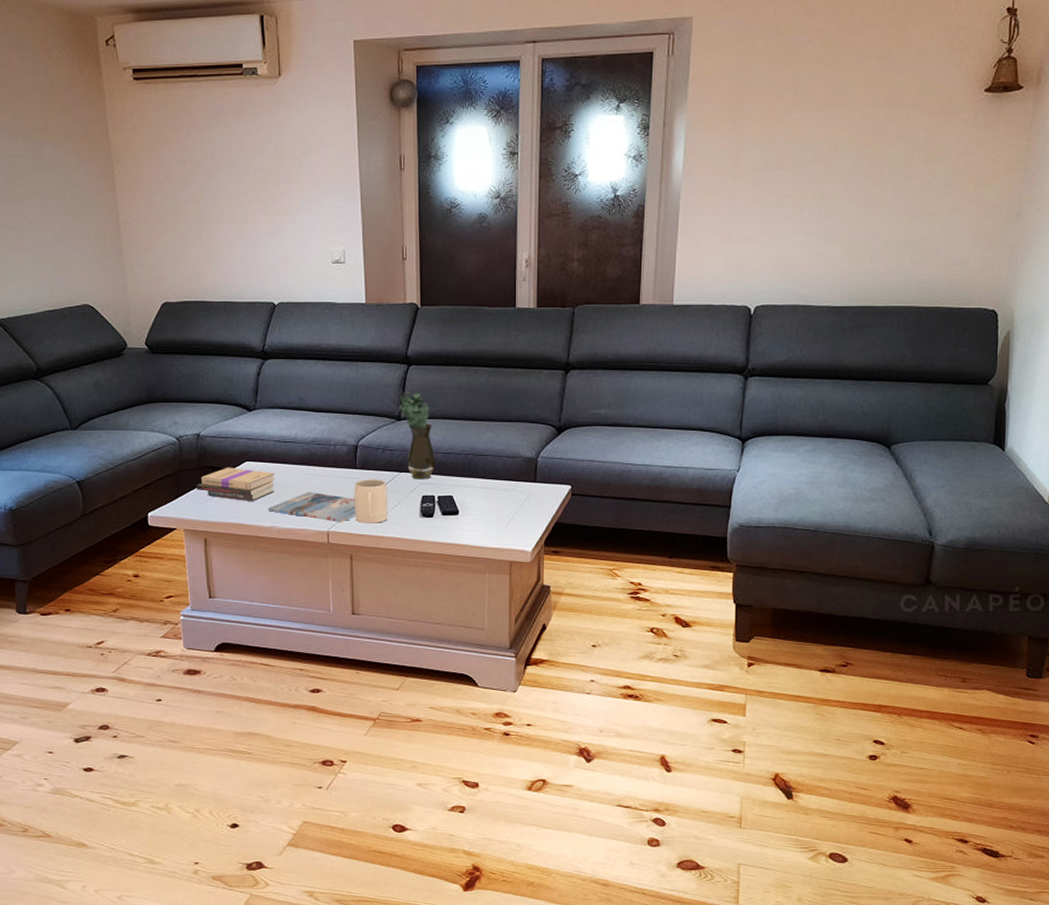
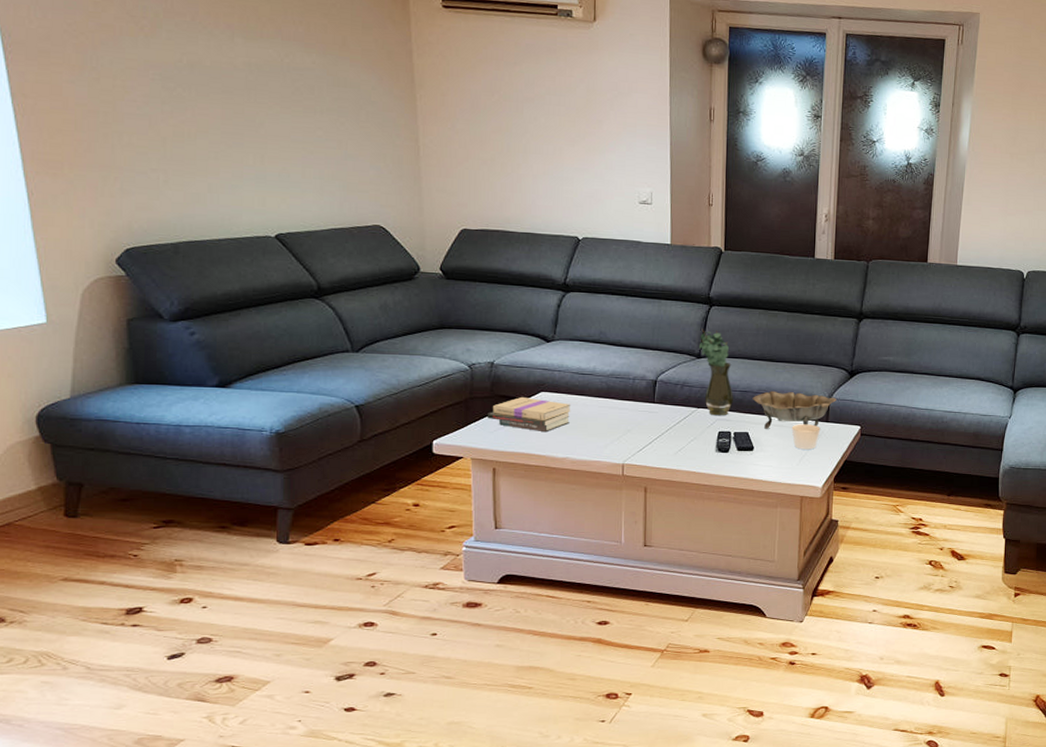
magazine: present [267,492,356,523] -> none [561,424,652,456]
mug: present [353,479,388,524] -> none [650,413,685,458]
decorative bowl: none [455,451,544,492] -> present [752,390,837,429]
candle: none [497,485,528,512] -> present [791,424,821,450]

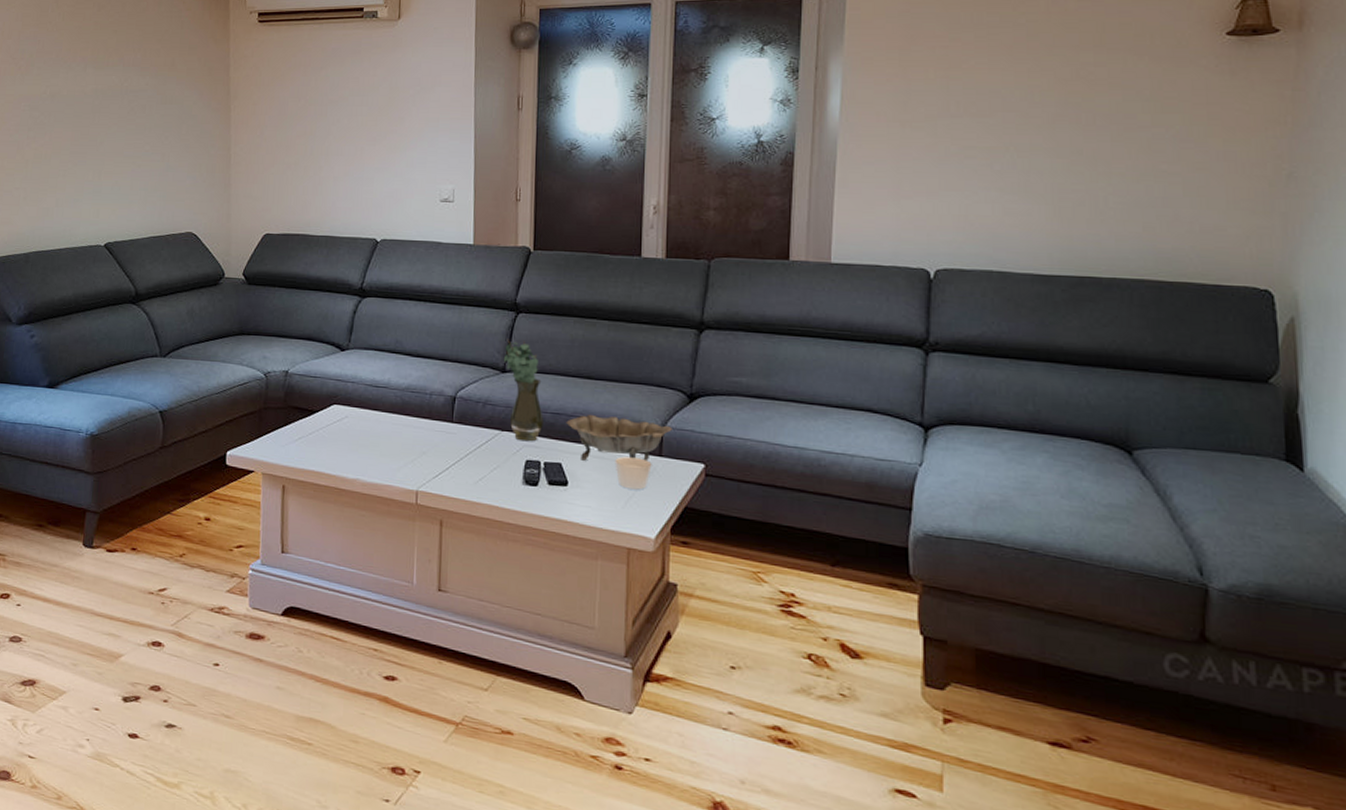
books: present [486,396,571,433] -> none [279,408,364,450]

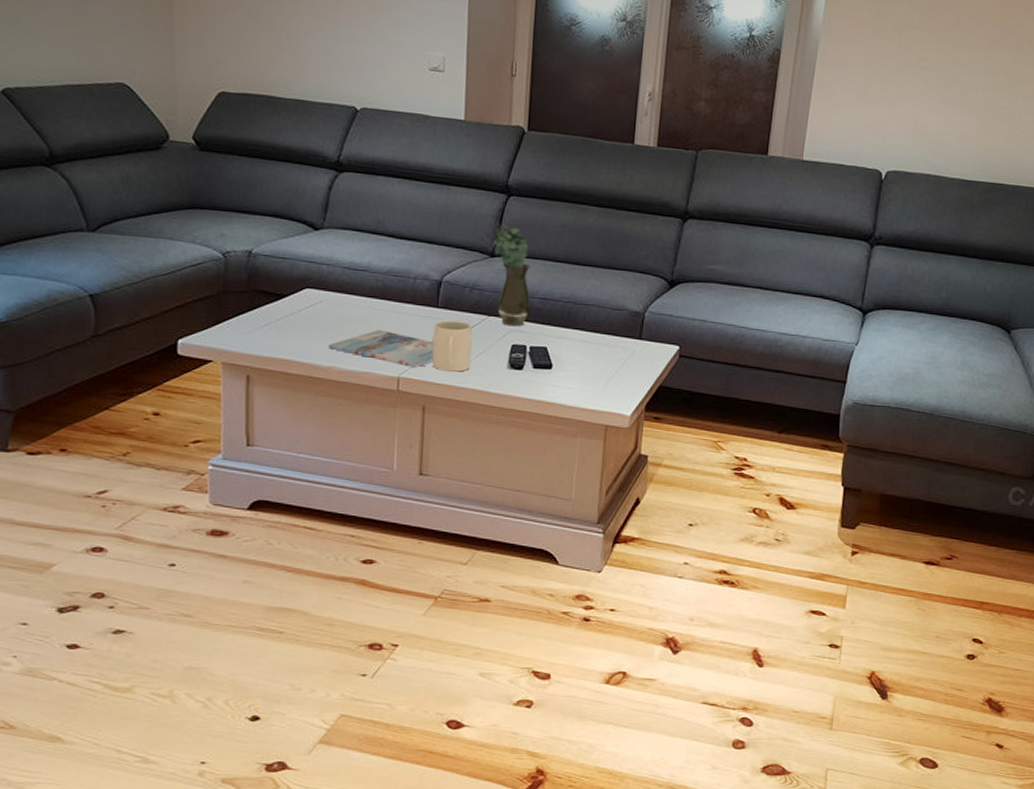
magazine: none [352,444,450,483] -> present [327,330,434,369]
mug: none [447,435,487,488] -> present [431,320,473,373]
decorative bowl: present [566,414,672,461] -> none [553,299,653,344]
candle: present [615,456,652,490] -> none [598,340,632,371]

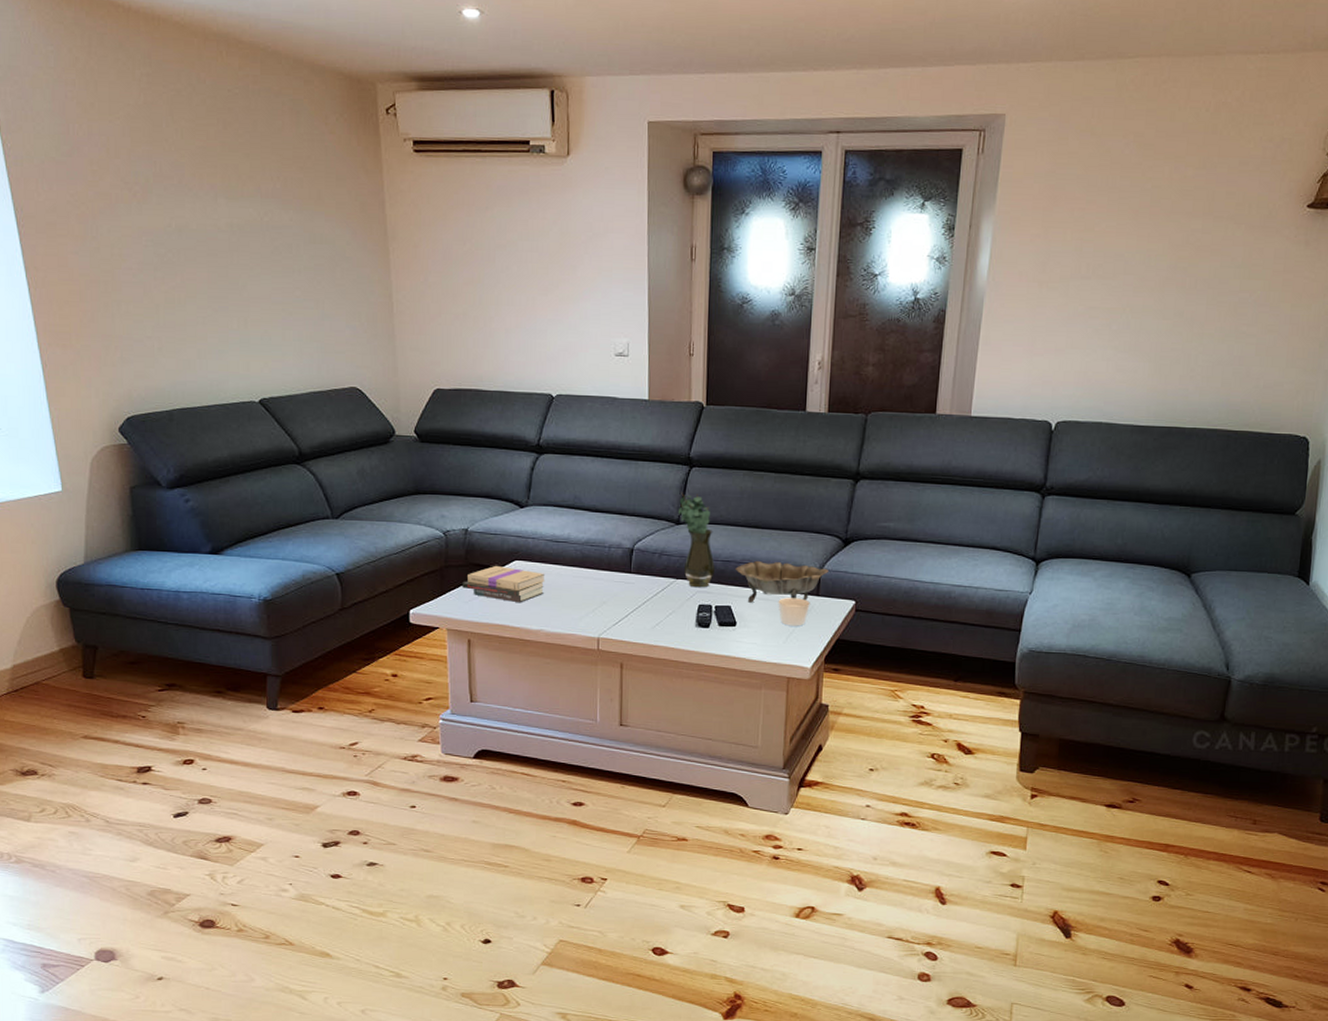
books: none [241,292,341,336] -> present [461,565,546,603]
magazine: present [327,330,434,369] -> none [536,595,629,630]
mug: present [431,320,473,373] -> none [626,584,663,632]
decorative bowl: none [553,299,653,344] -> present [735,560,829,603]
candle: none [598,340,632,371] -> present [778,597,810,626]

